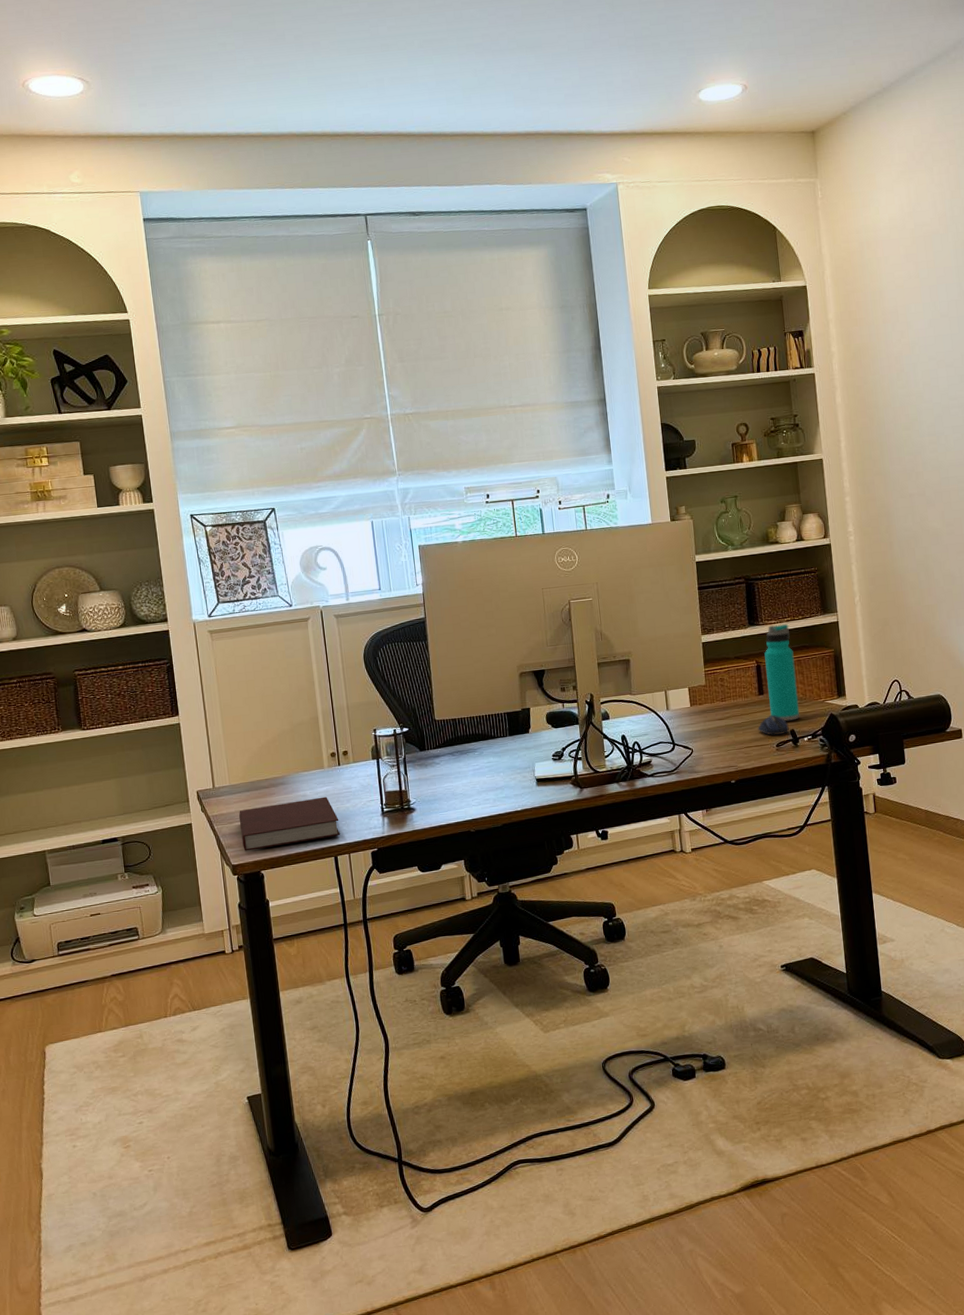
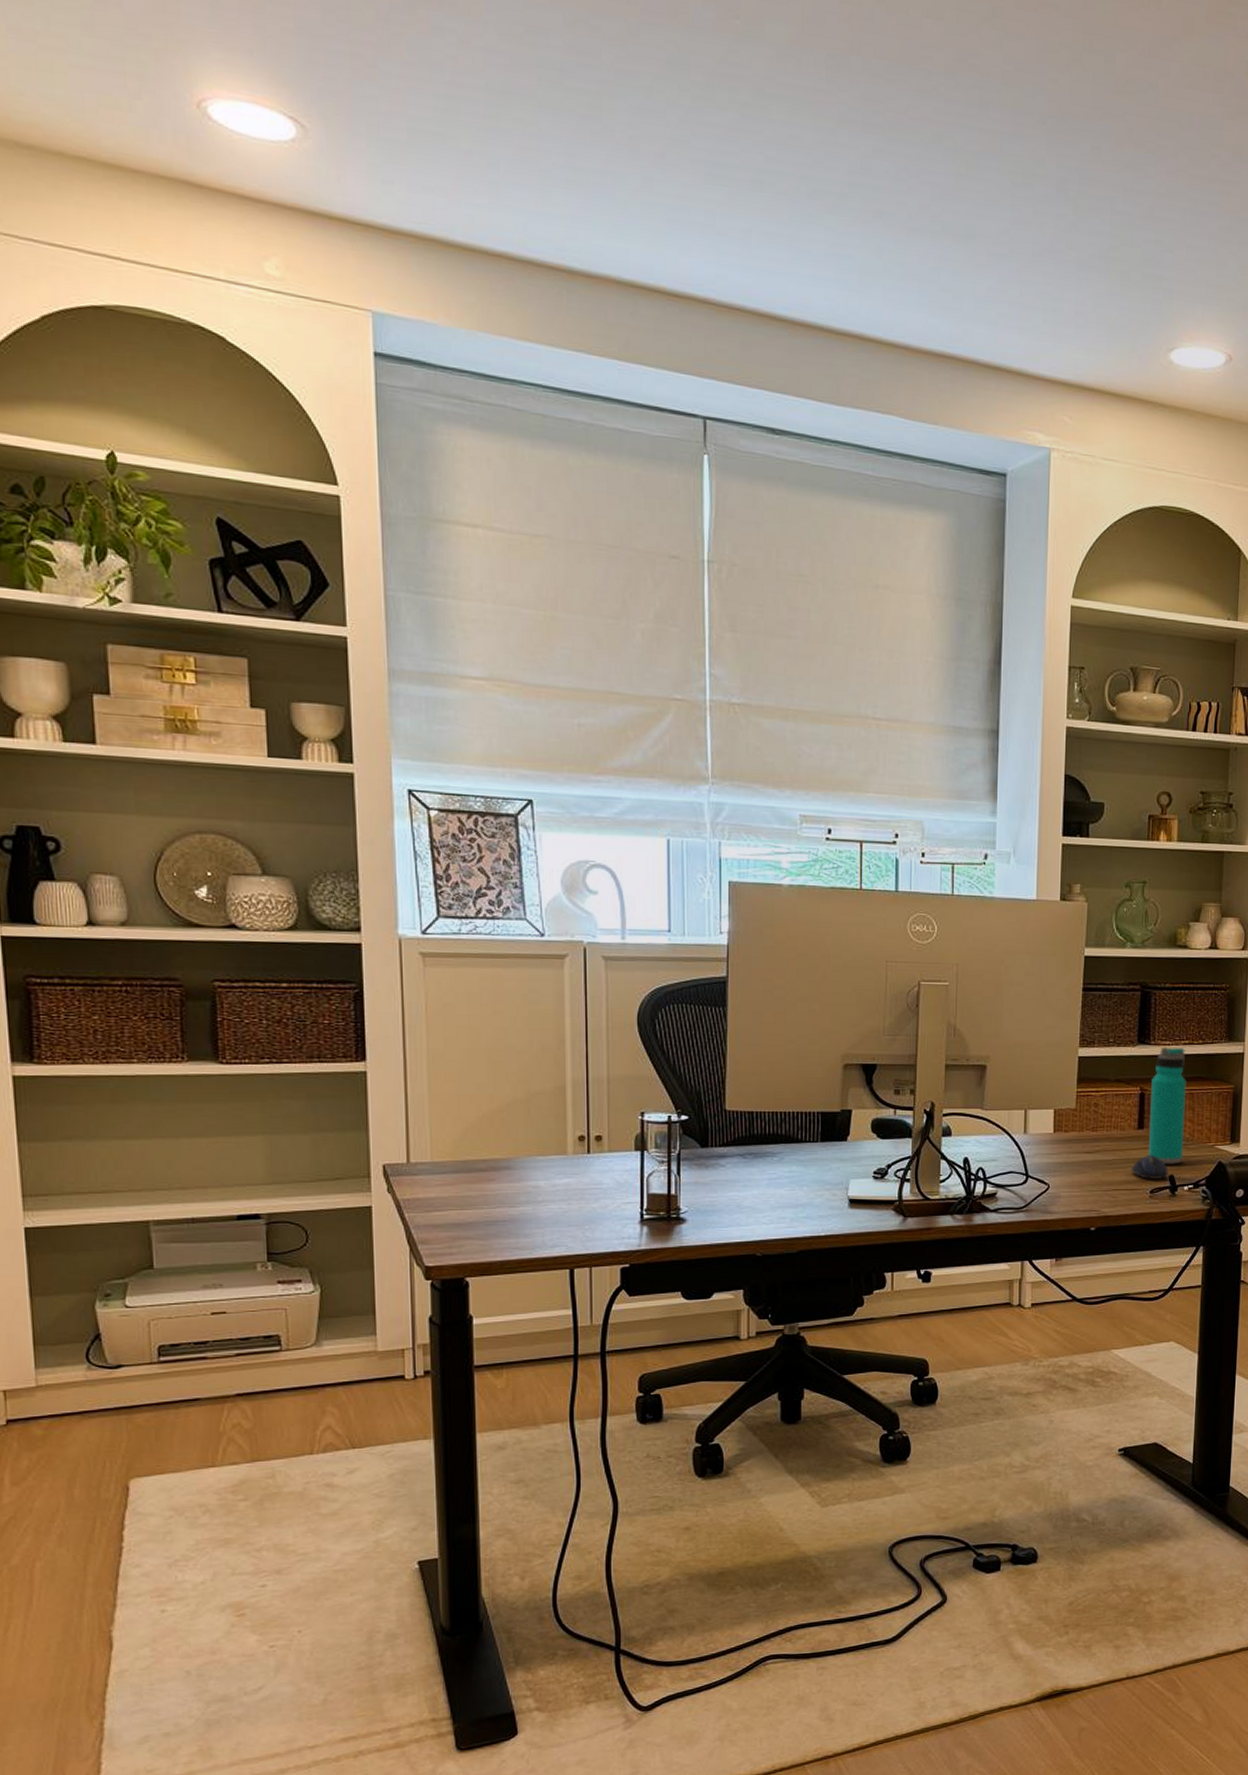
notebook: present [238,796,341,851] -> none [440,1191,581,1250]

